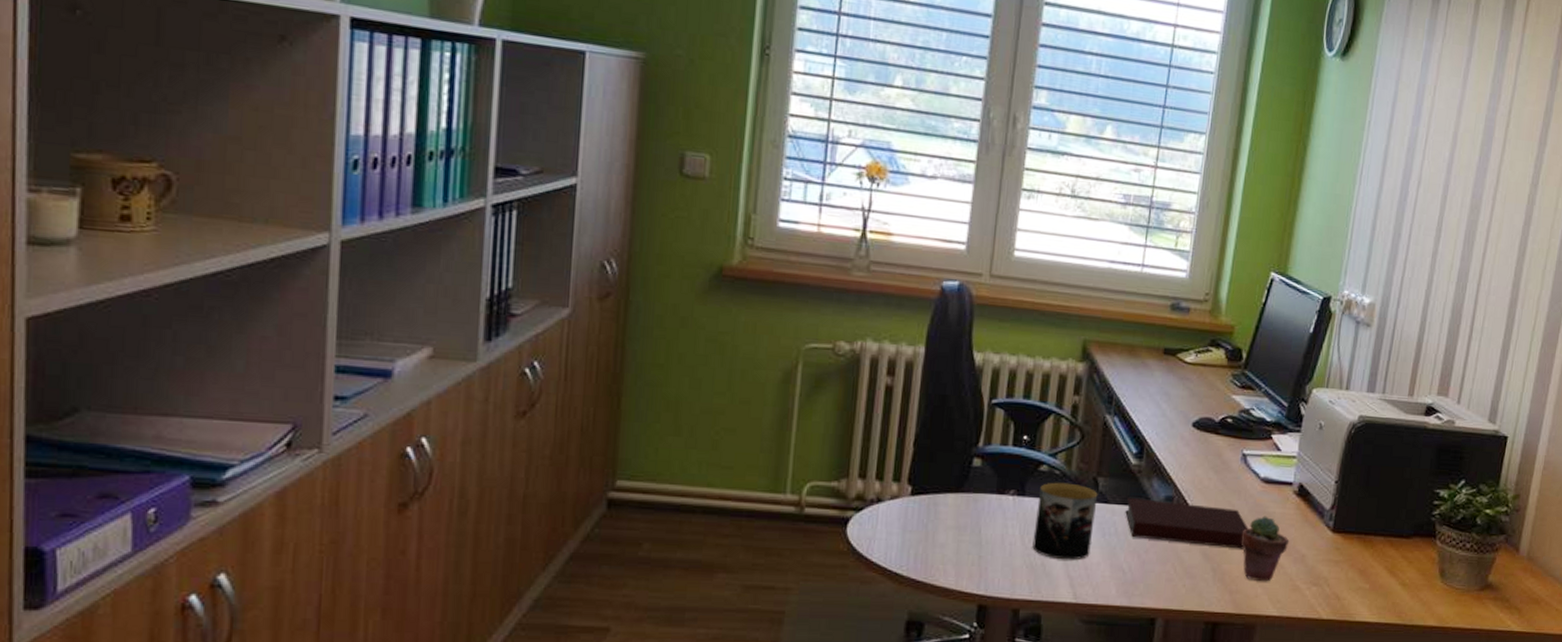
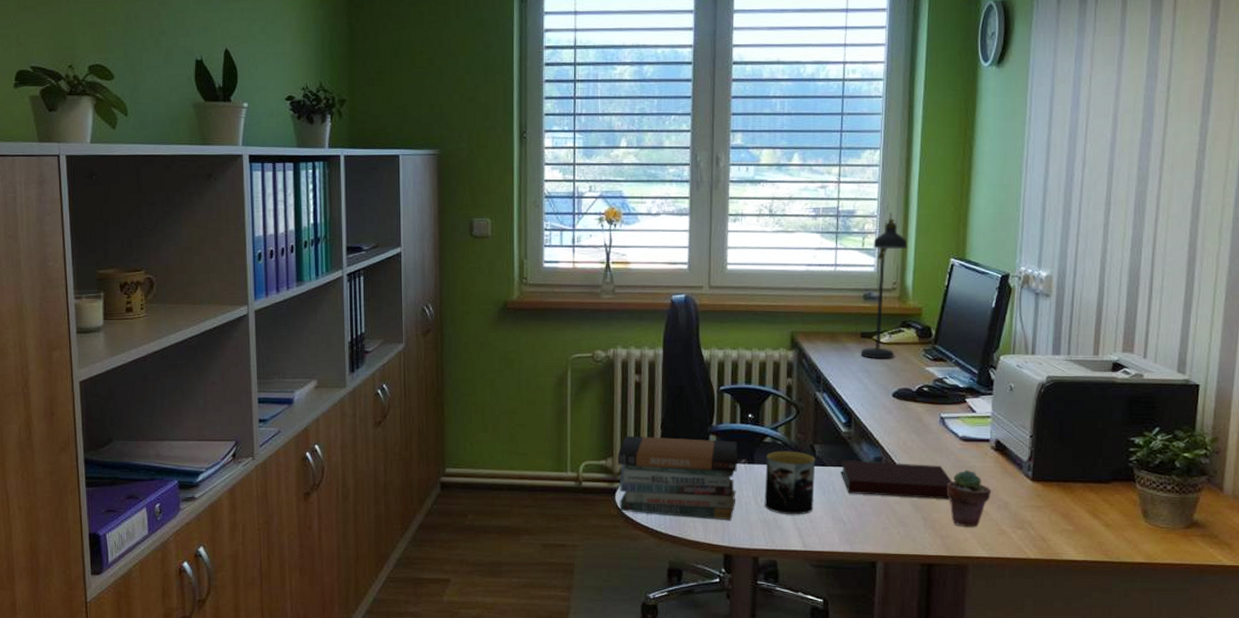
book stack: none [851,452,1006,564] -> present [618,435,738,521]
desk lamp: none [1161,210,1226,382] -> present [860,212,908,359]

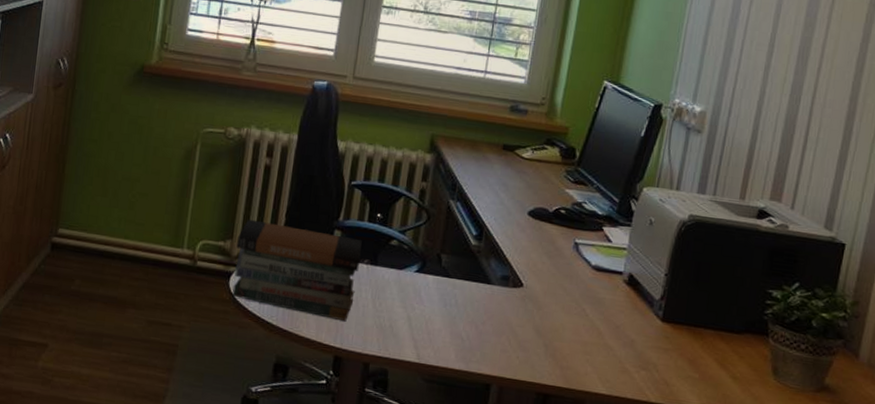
mug: present [764,451,816,515] -> none [382,255,441,325]
notebook: present [840,460,952,500] -> none [465,273,580,330]
desk lamp: present [860,212,908,359] -> none [500,25,562,176]
potted succulent: present [946,469,992,528] -> none [572,300,619,362]

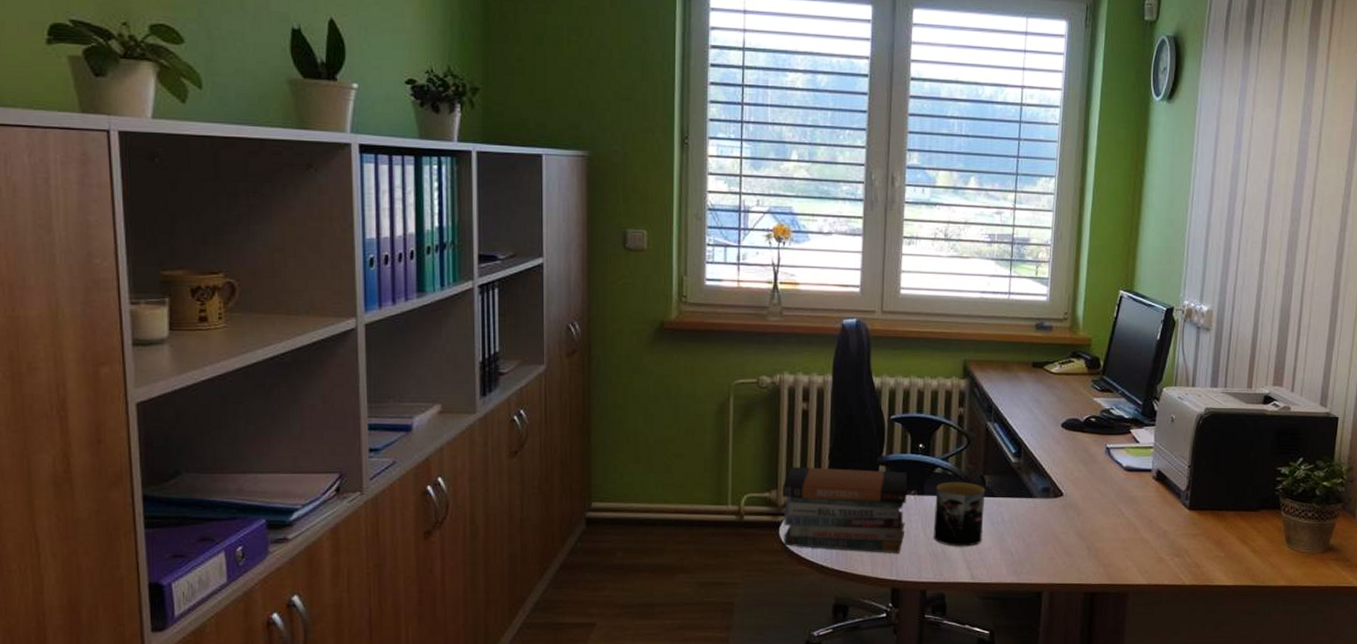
mug: none [382,255,441,325] -> present [933,481,985,547]

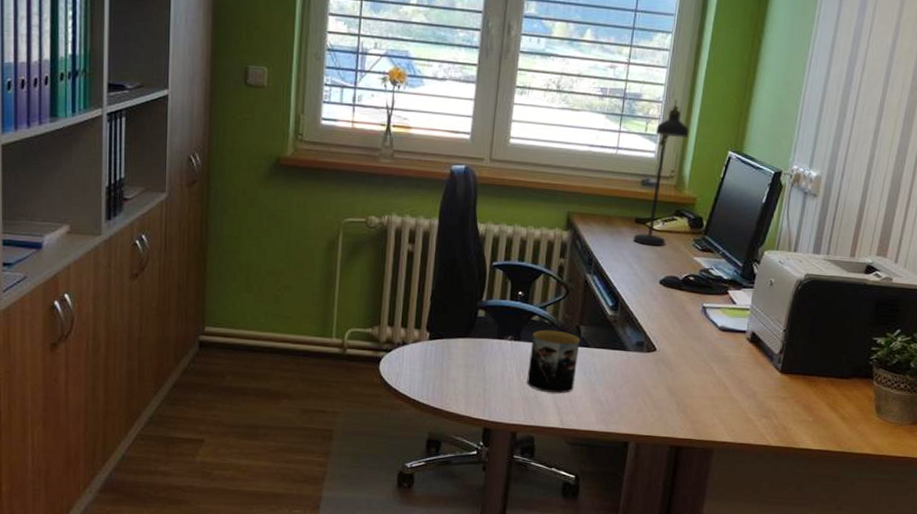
book stack: present [782,466,908,554] -> none [383,305,505,396]
desk lamp: none [1031,242,1079,389] -> present [633,99,689,247]

